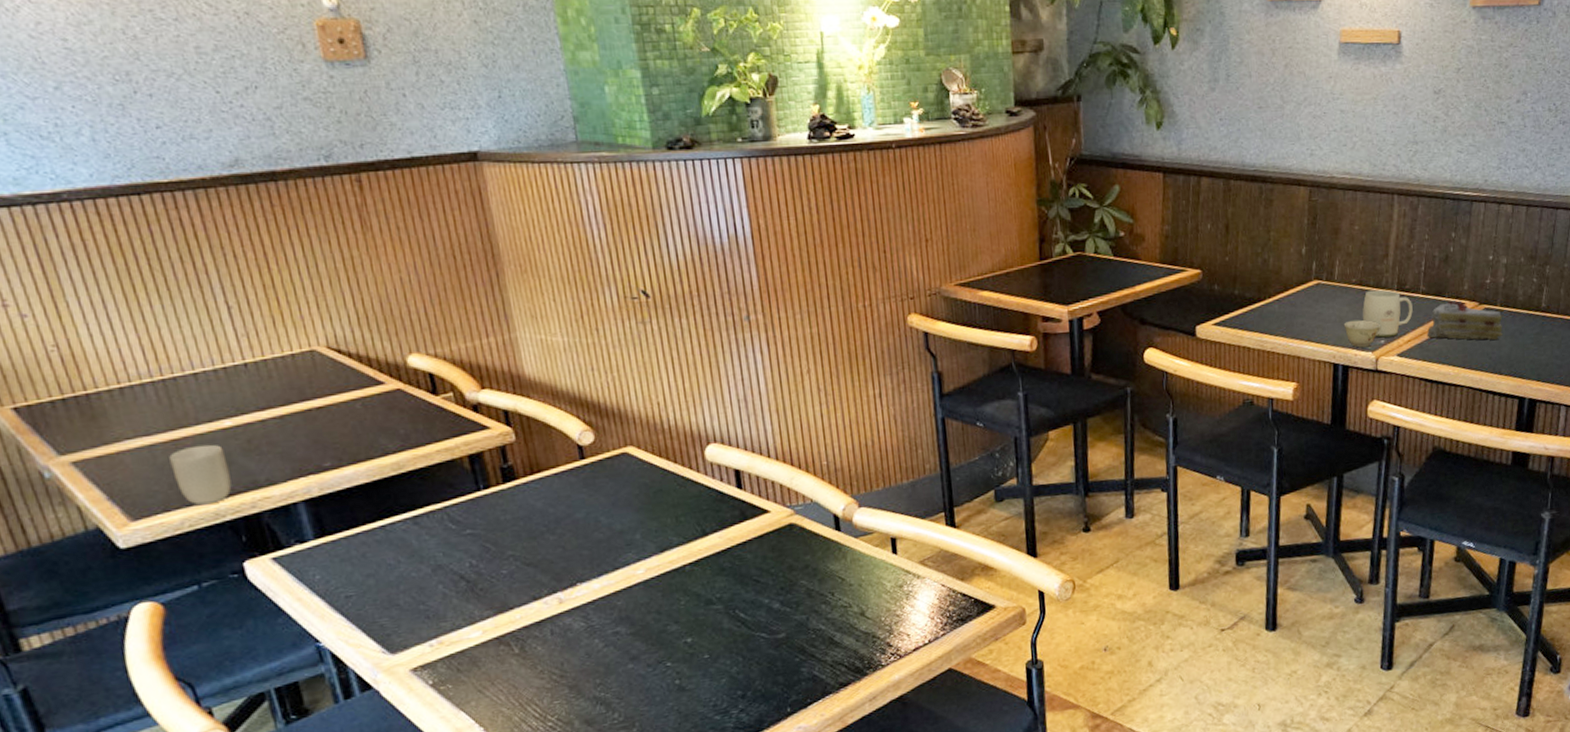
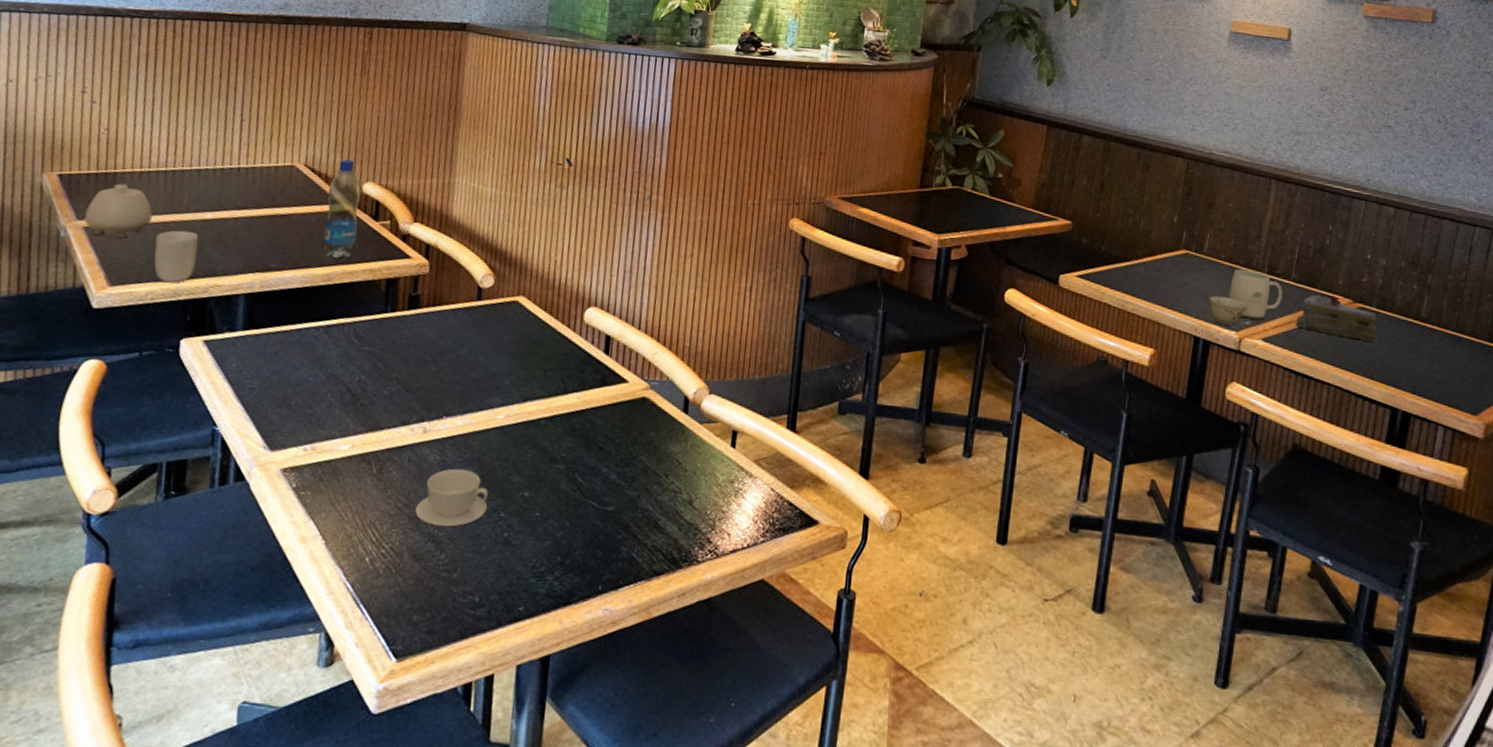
sugar bowl: none [66,405,157,469] -> present [84,183,153,238]
bottle: none [365,332,420,445] -> present [323,159,361,259]
teacup: none [573,629,652,689] -> present [415,468,488,527]

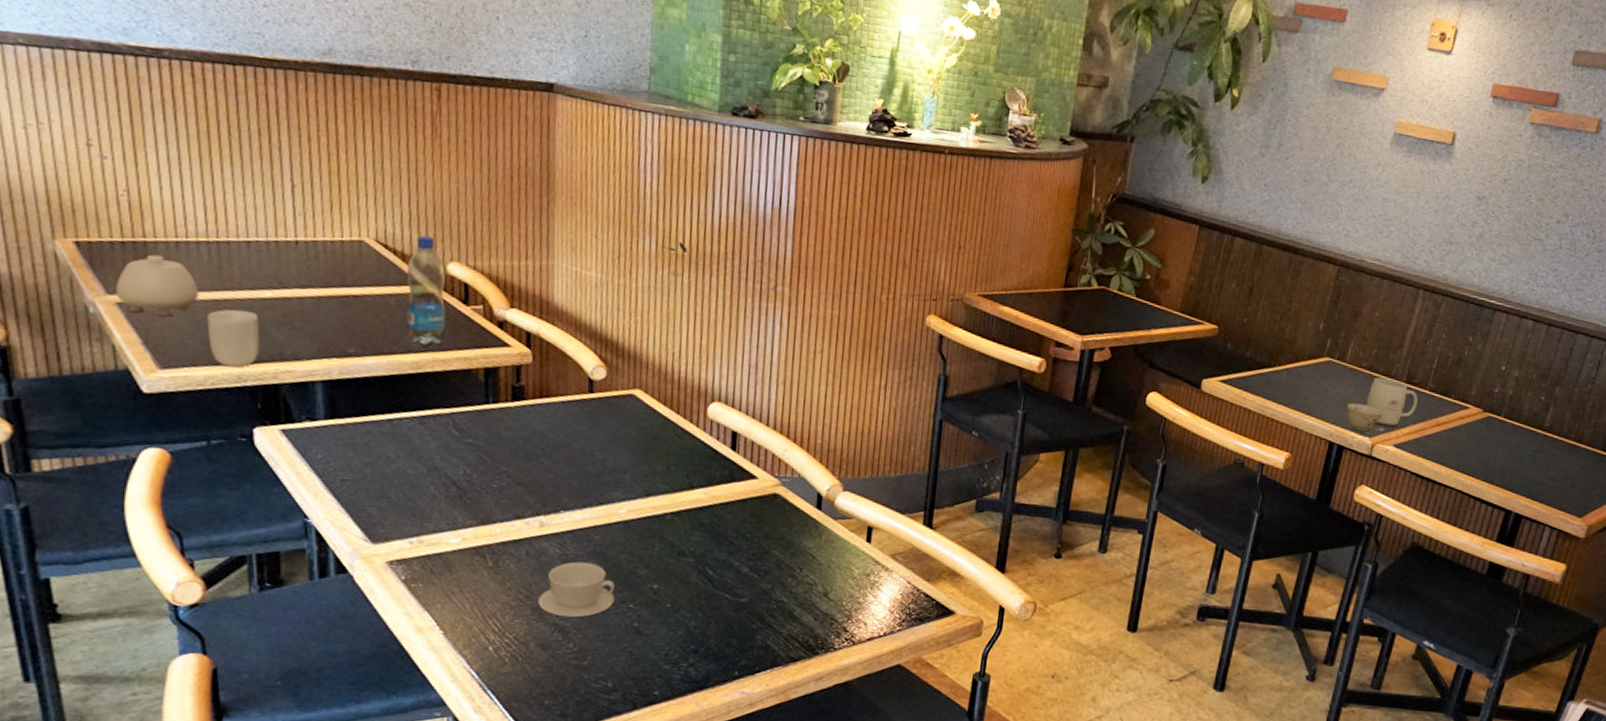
cake: present [1296,293,1377,342] -> none [1427,402,1504,449]

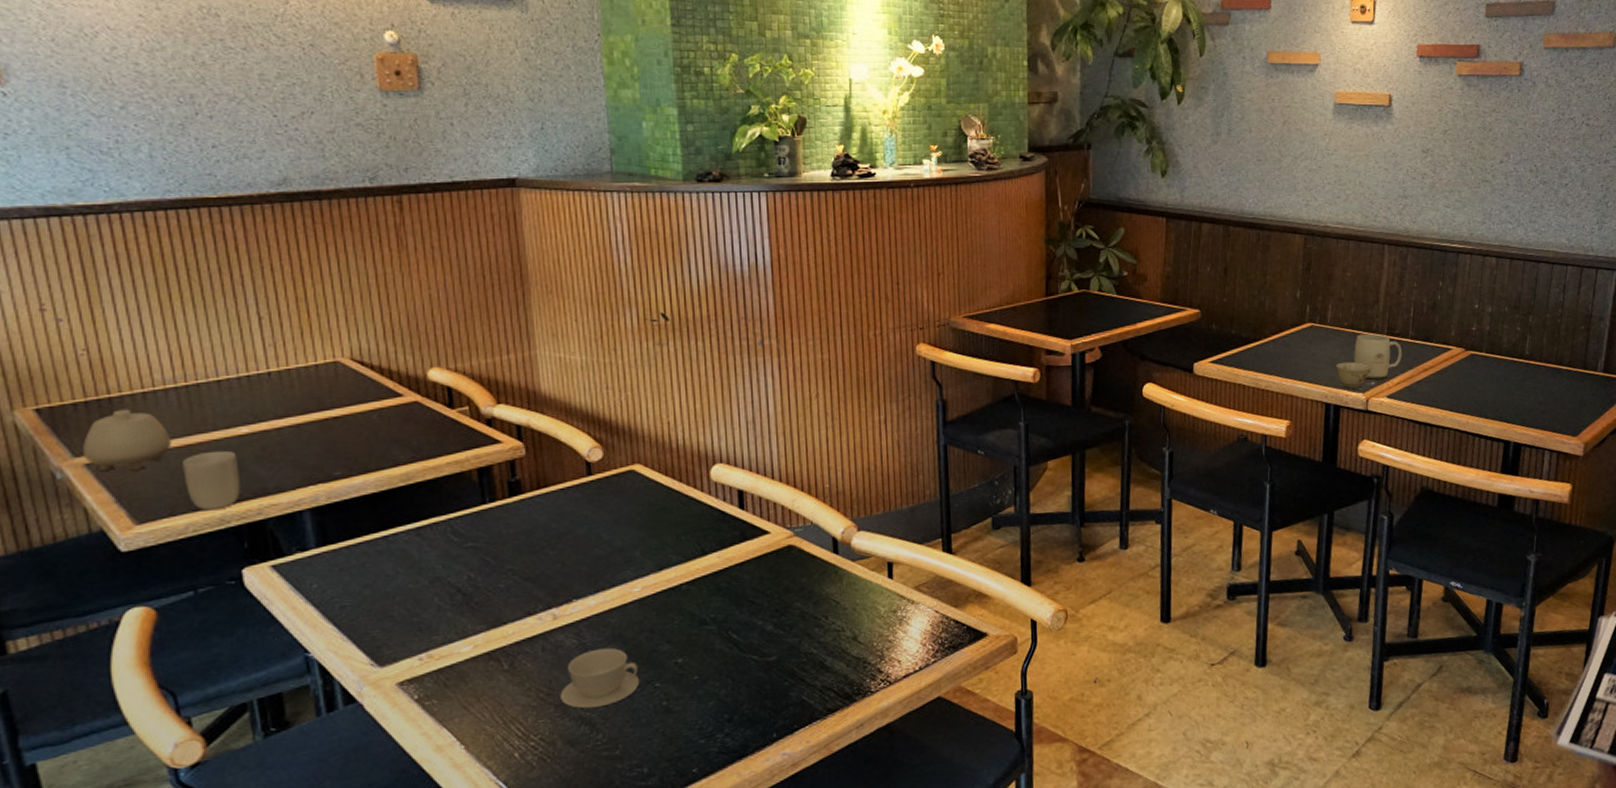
bottle: present [406,235,446,346] -> none [386,346,433,456]

